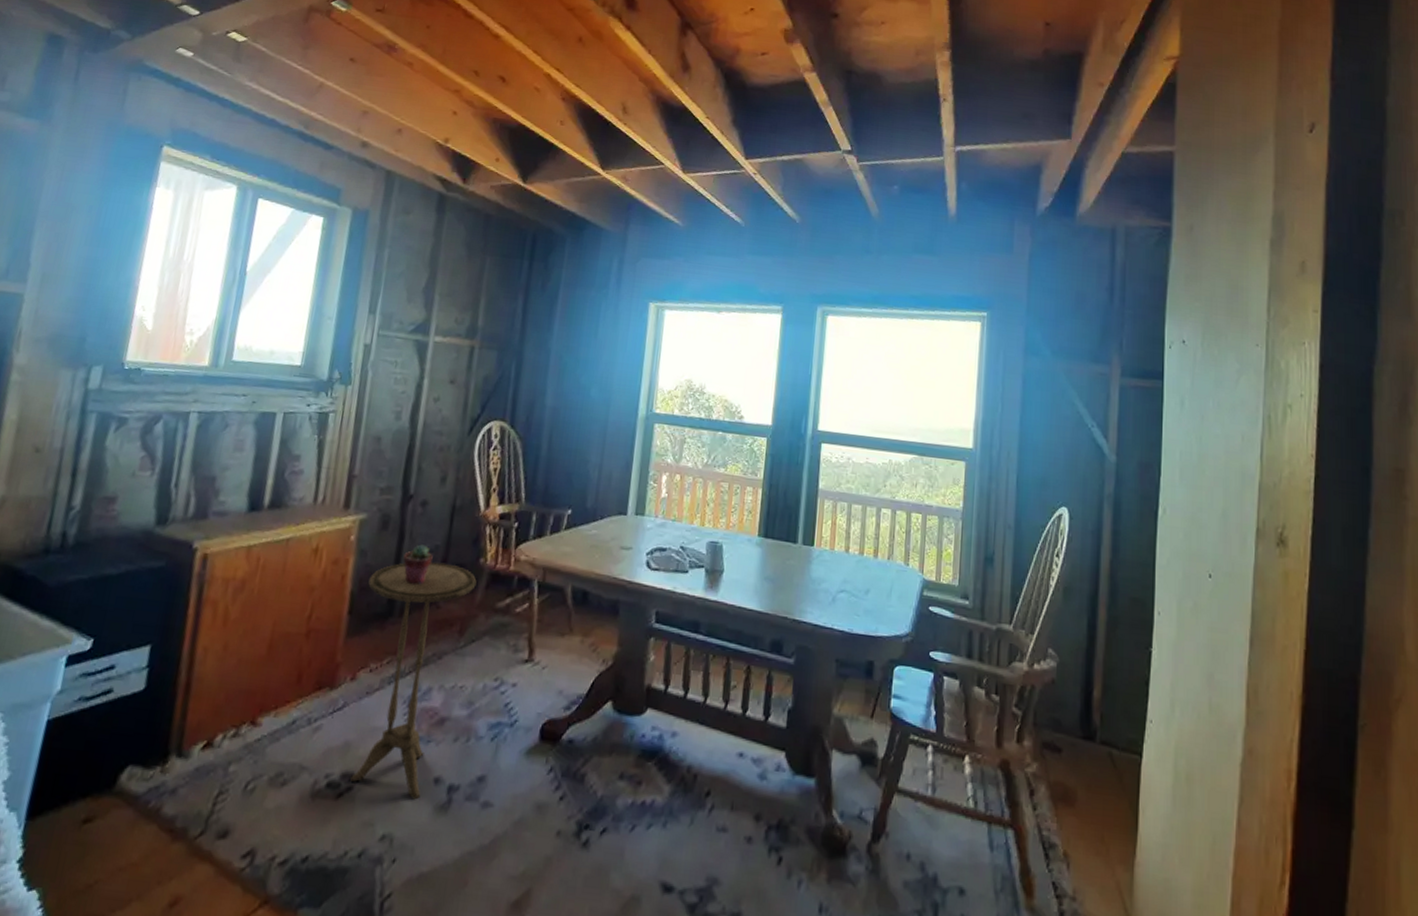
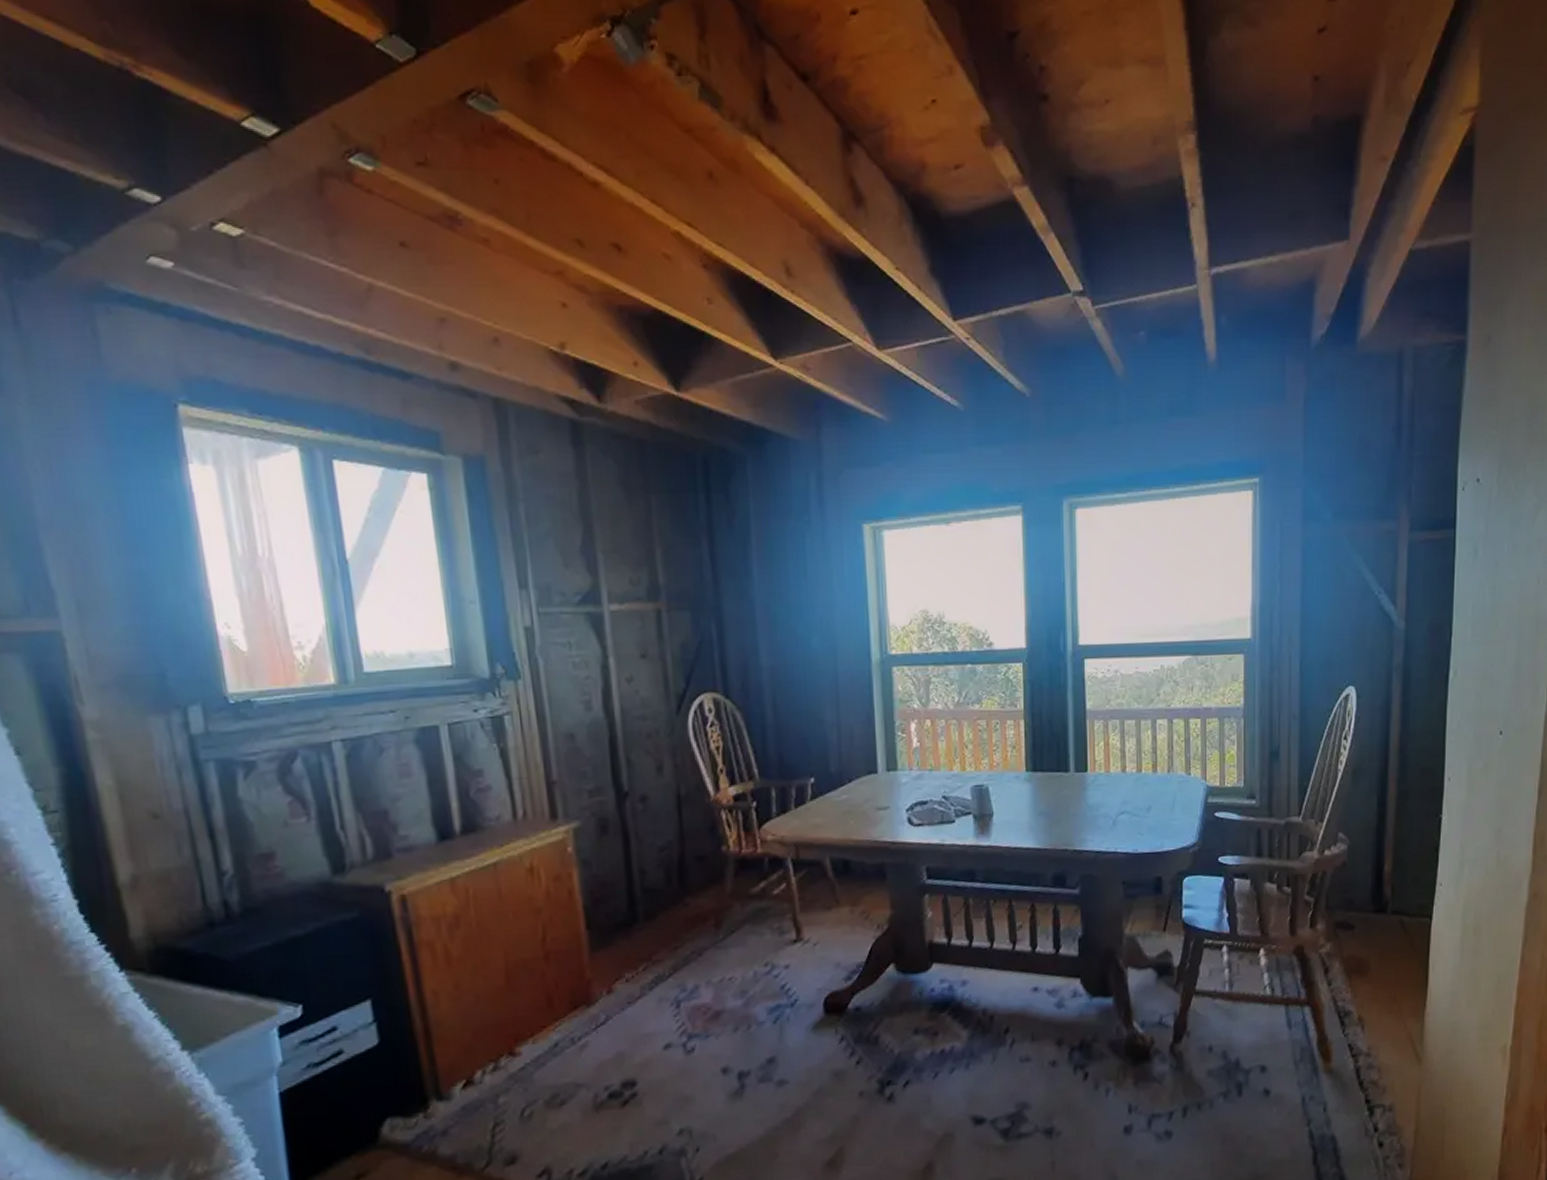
side table: present [350,562,477,800] -> none [601,858,723,1093]
potted succulent: present [403,544,433,585] -> none [634,843,668,886]

